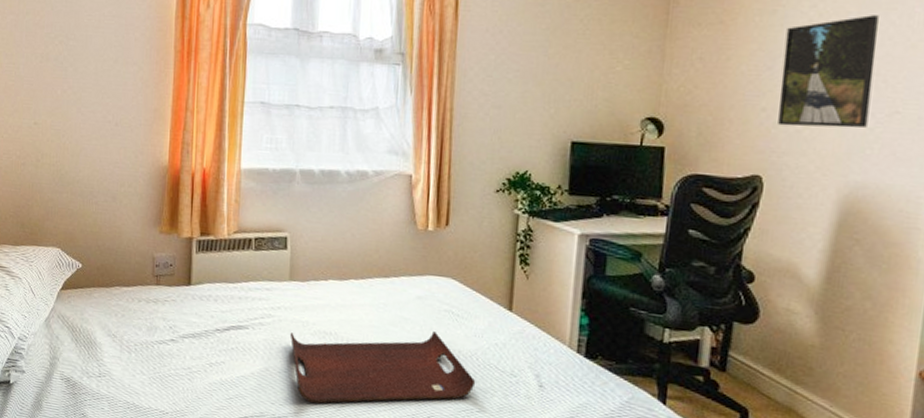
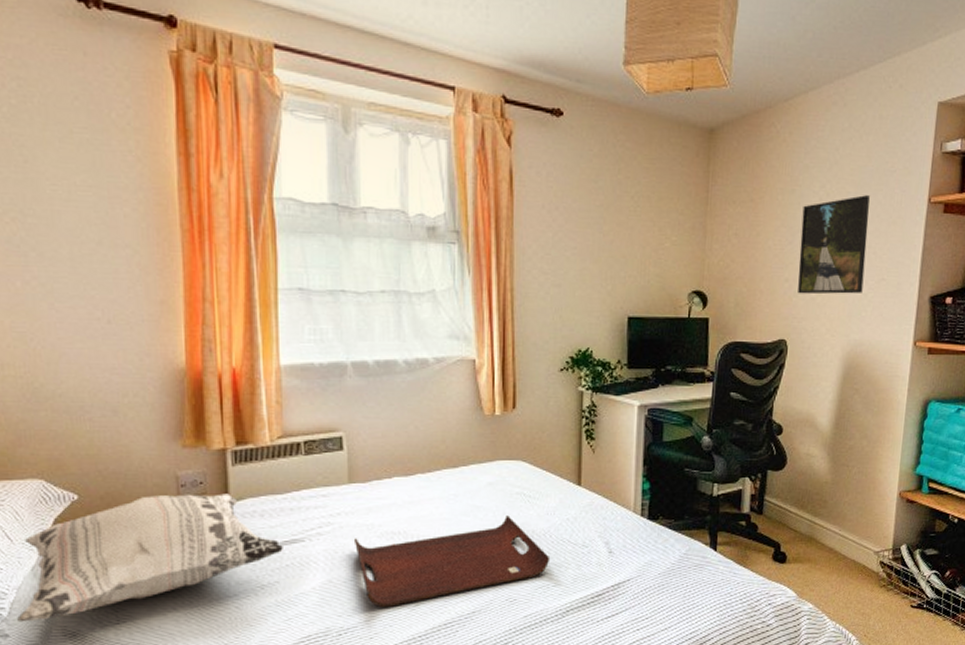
decorative pillow: none [32,271,231,364] -> present [17,493,283,623]

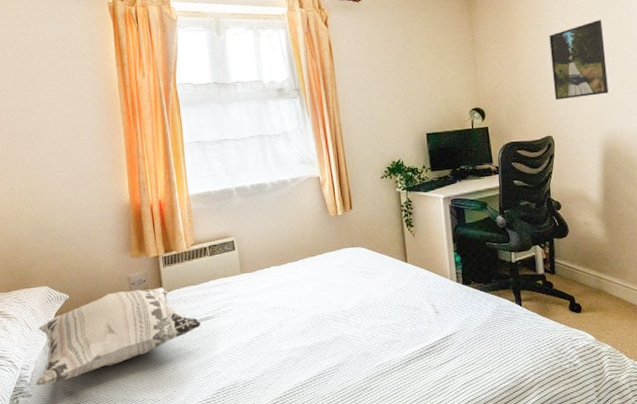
serving tray: present [353,515,551,608] -> none [248,289,392,365]

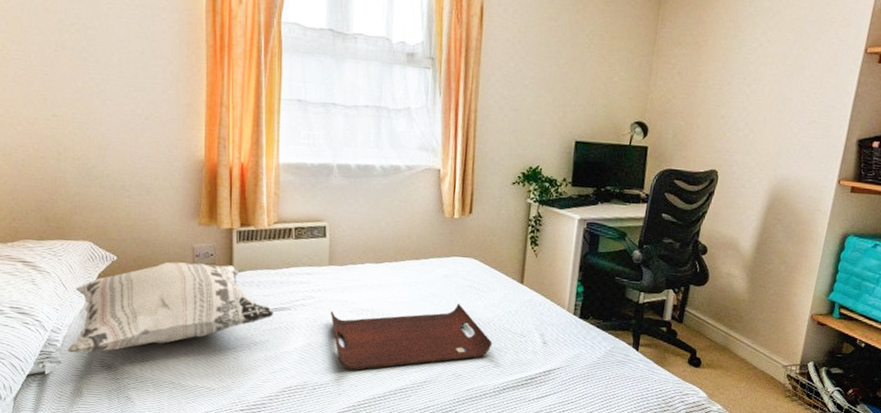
serving tray: none [248,289,392,365] -> present [330,304,493,371]
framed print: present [549,20,609,100] -> none [732,43,808,133]

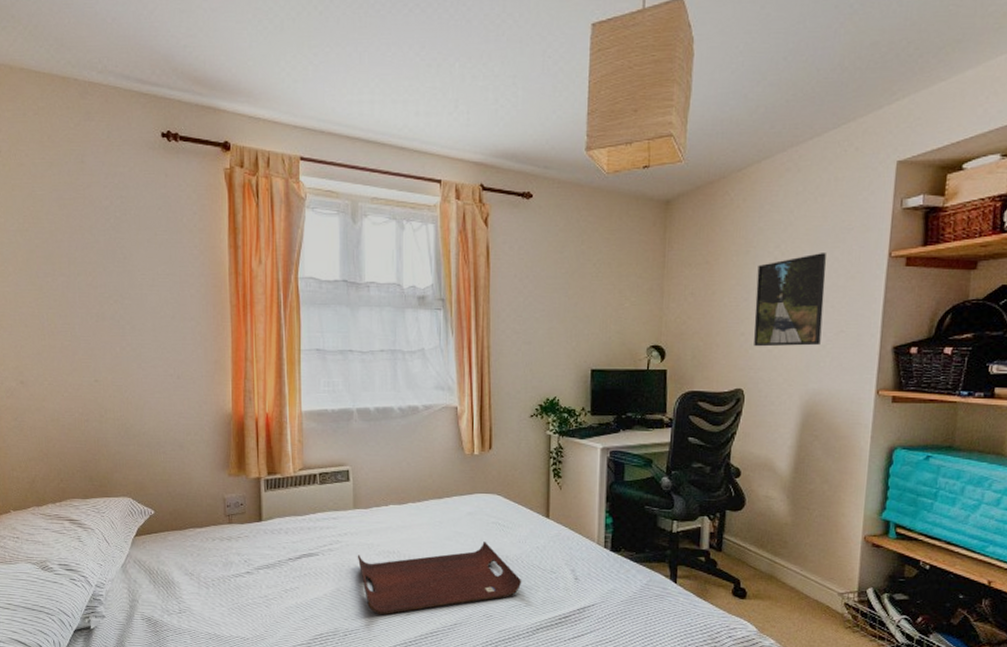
decorative pillow: present [68,262,273,353] -> none [111,513,302,607]
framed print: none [732,43,808,133] -> present [754,253,826,347]

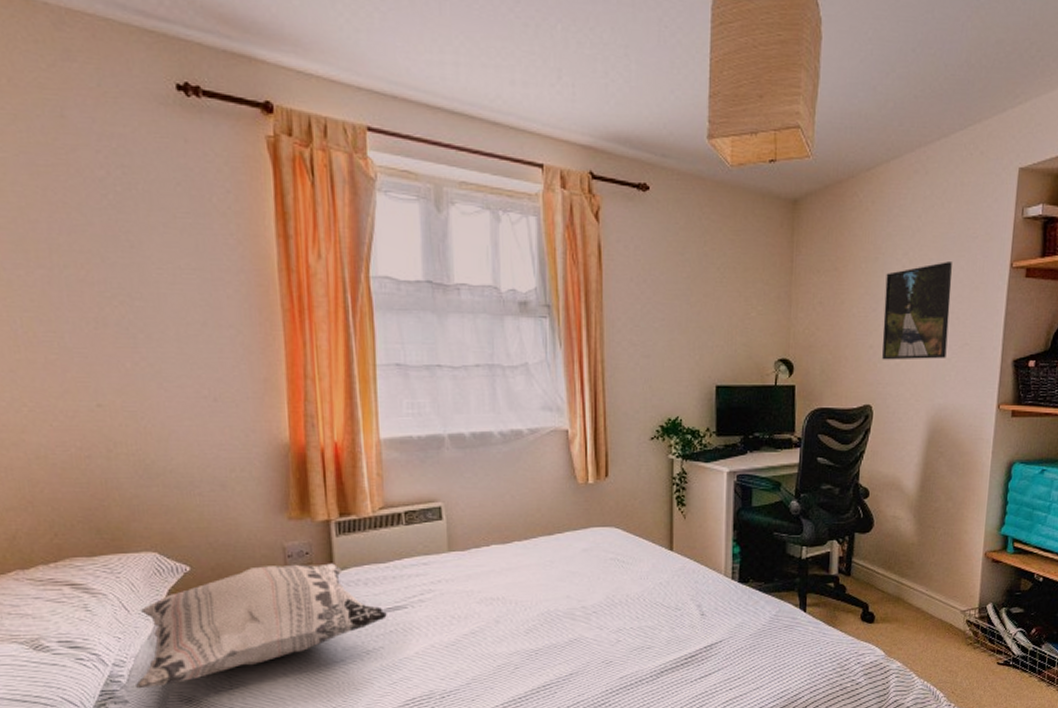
decorative pillow: none [111,513,302,607] -> present [136,563,387,689]
serving tray: present [357,542,522,616] -> none [454,580,645,671]

